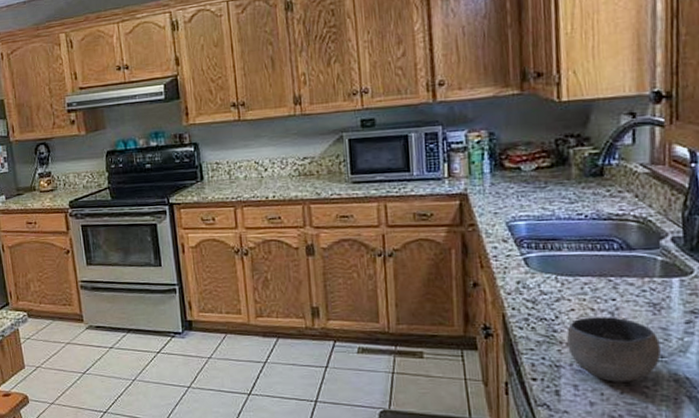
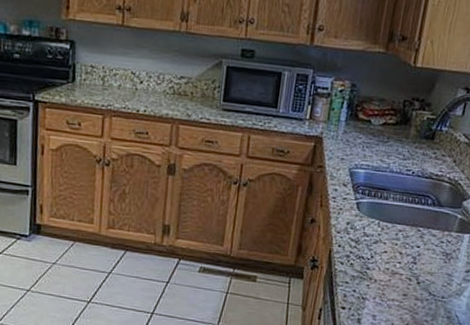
bowl: present [567,317,661,382] -> none [375,259,444,316]

